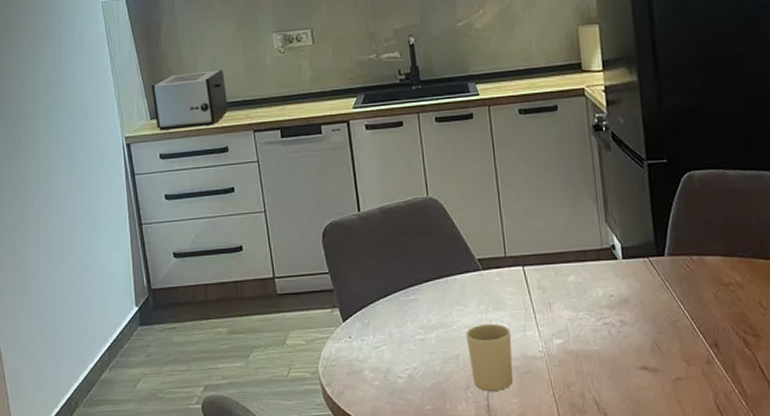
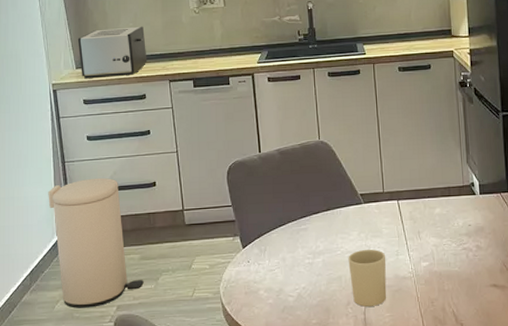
pedal bin: none [125,241,233,388] -> present [48,177,144,308]

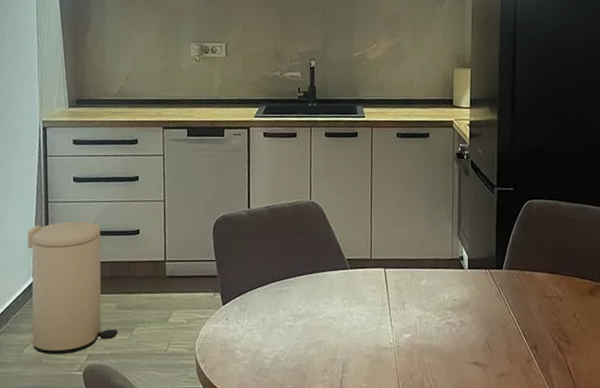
toaster: present [77,26,147,79] -> none [73,69,143,120]
mug: present [348,249,387,307] -> none [329,316,368,375]

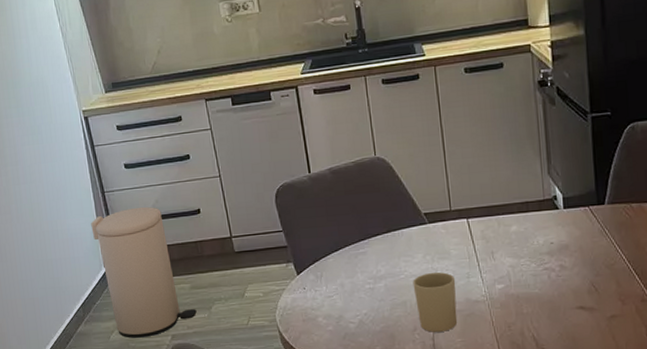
mug: none [329,316,368,375] -> present [413,272,458,332]

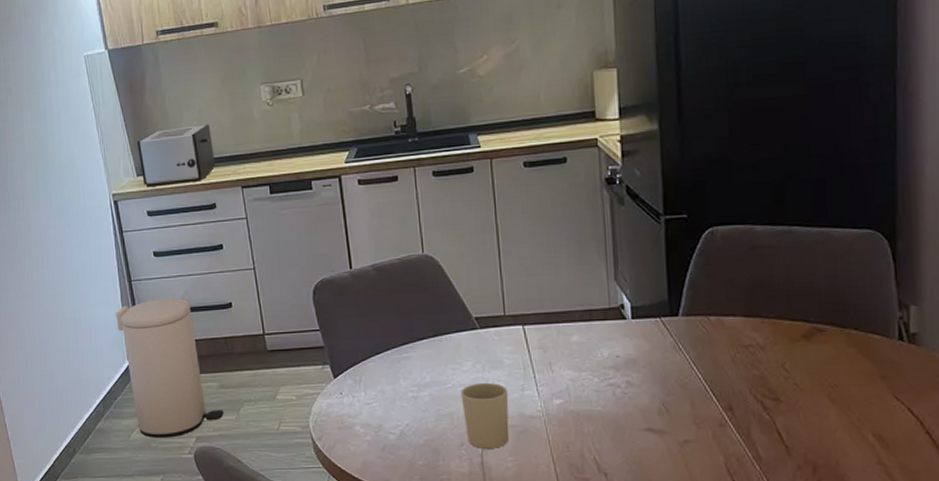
toaster: none [103,41,180,104] -> present [136,124,216,188]

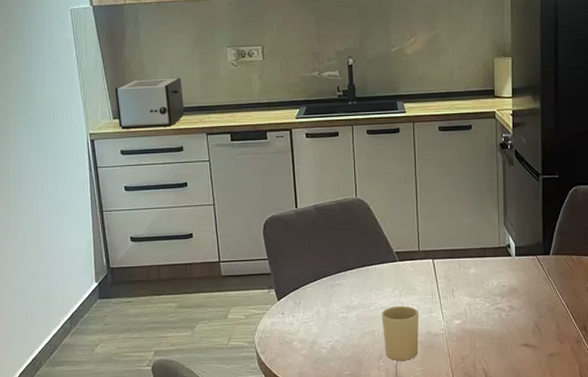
pedal bin: present [116,297,224,438] -> none [87,227,181,352]

